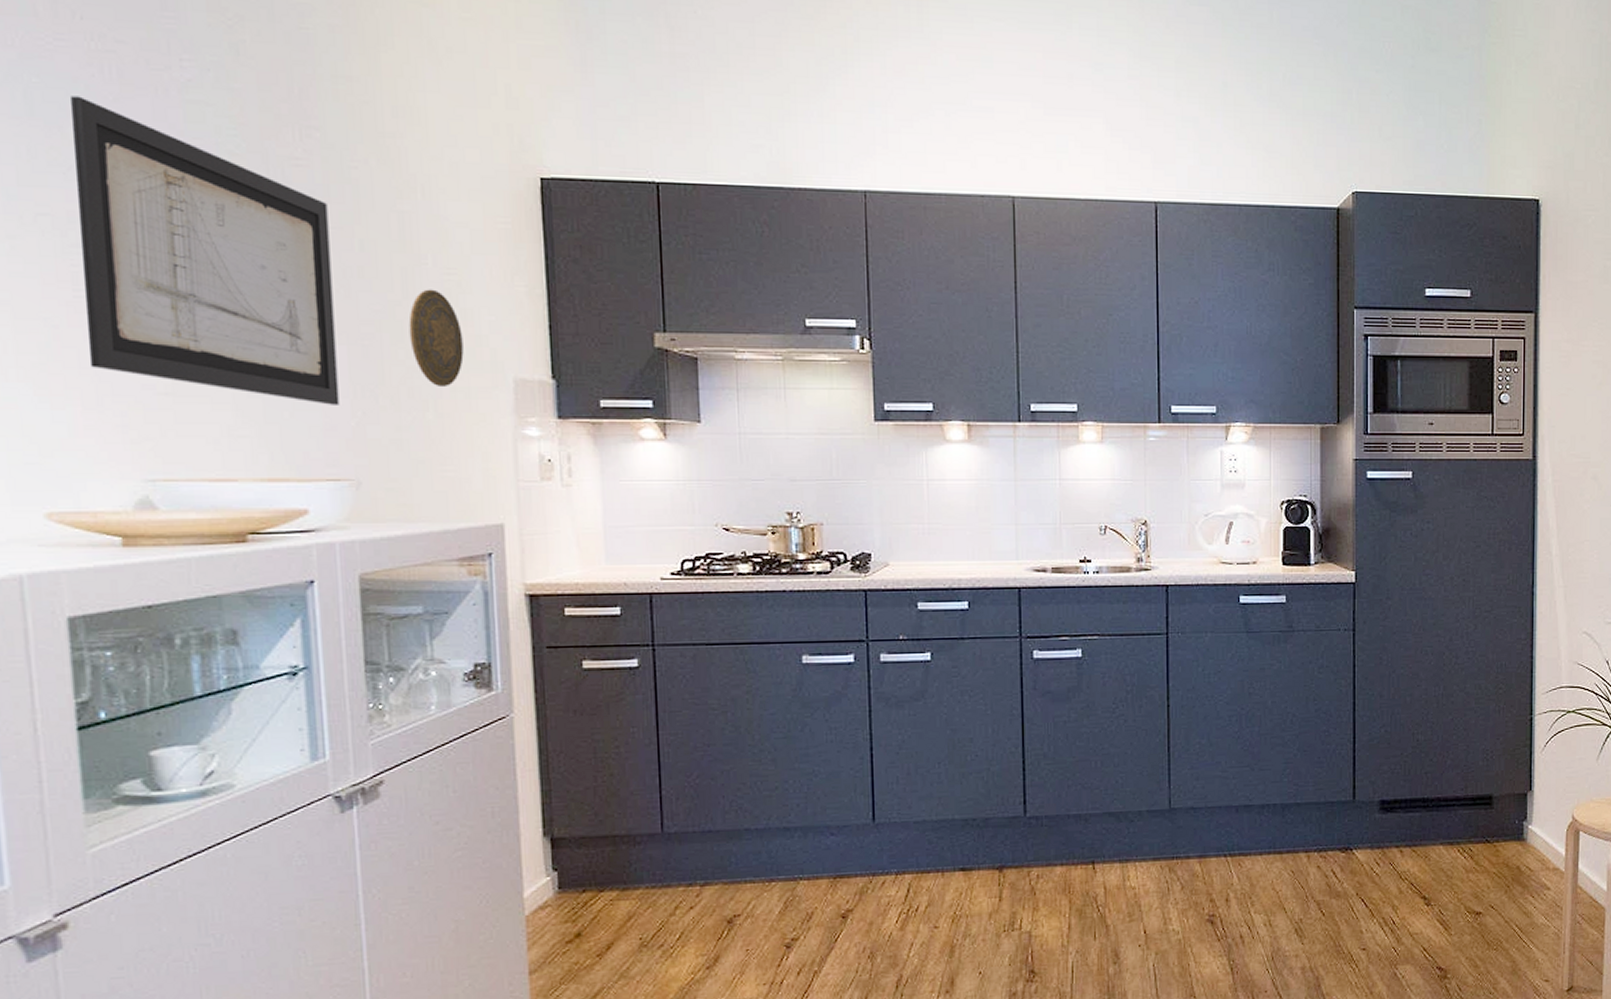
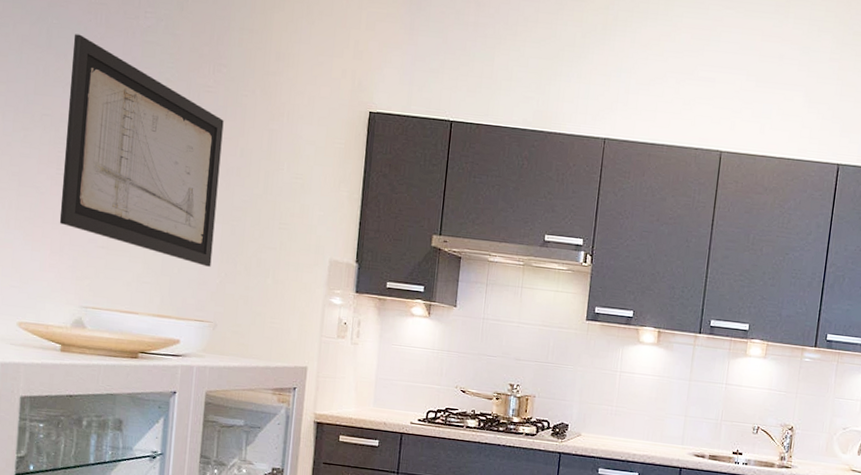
decorative plate: present [408,289,464,388] -> none [263,188,300,262]

